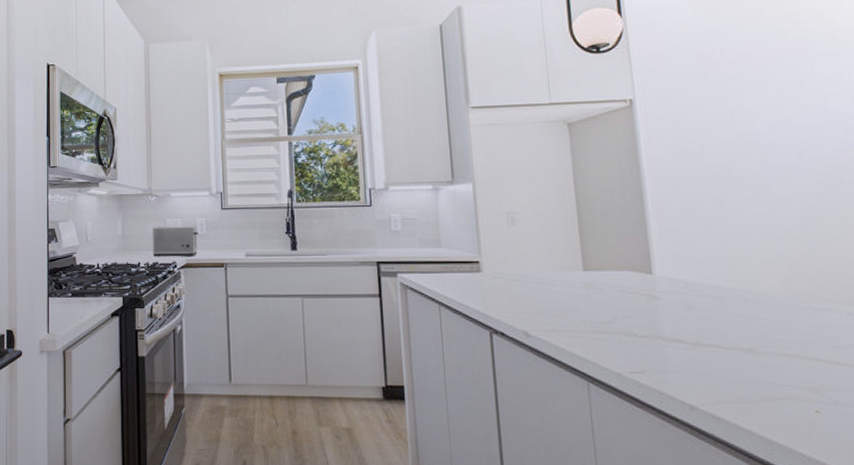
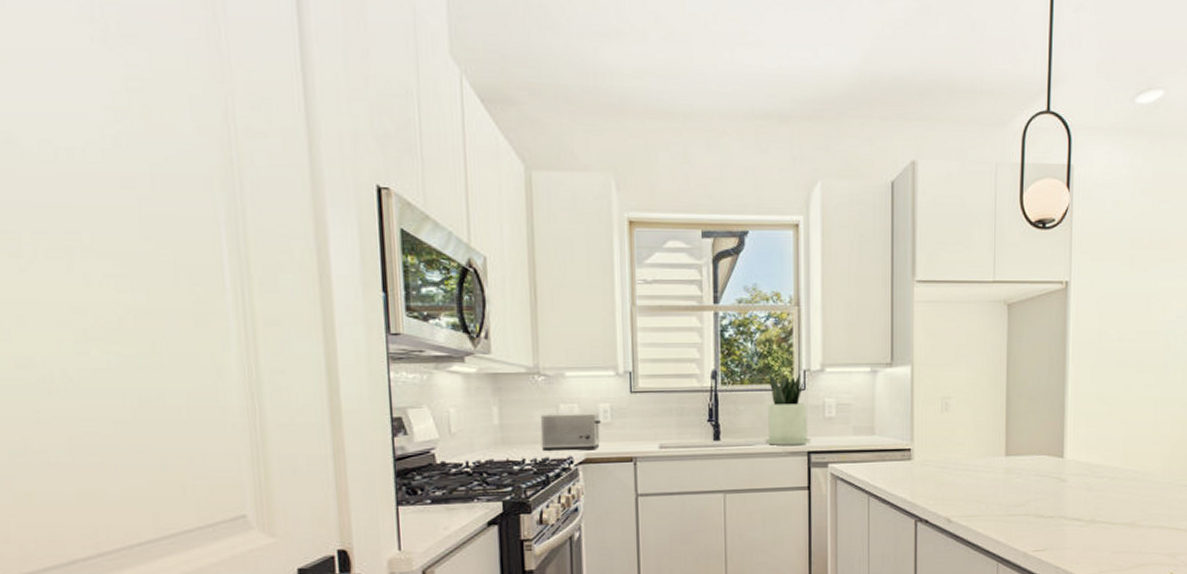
planter: none [336,191,380,257] -> present [764,373,812,446]

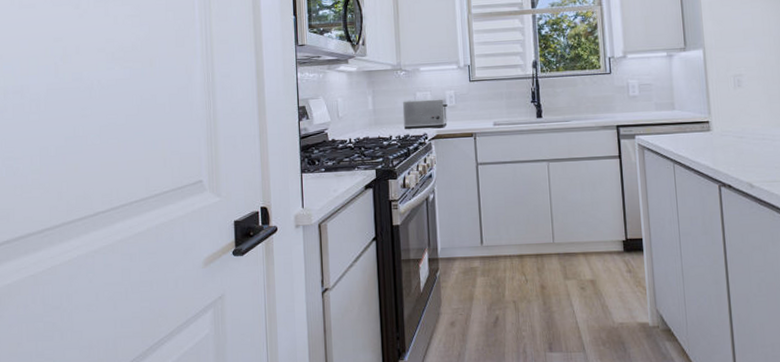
planter: present [764,373,812,446] -> none [578,60,619,121]

